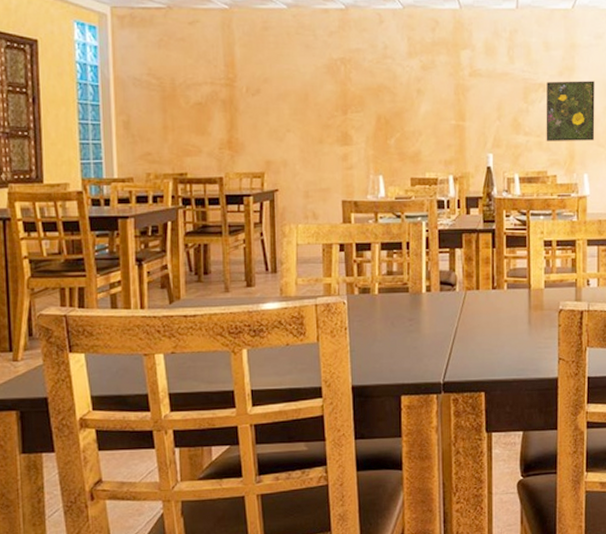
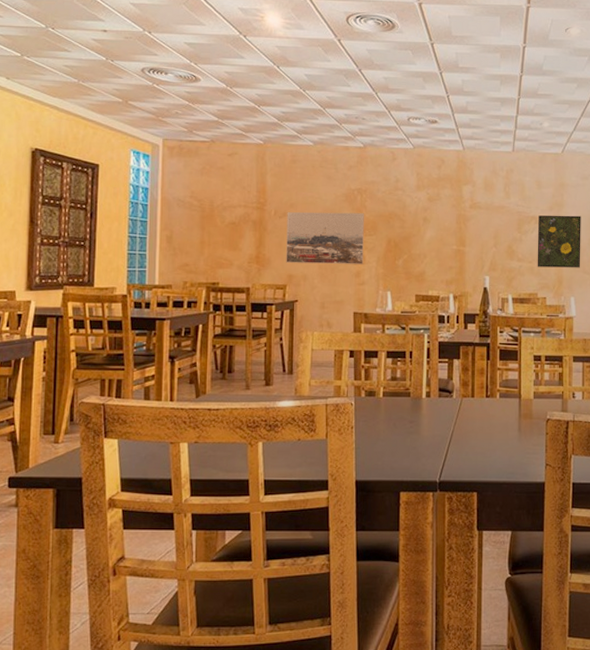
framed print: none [261,86,351,147] -> present [286,212,364,264]

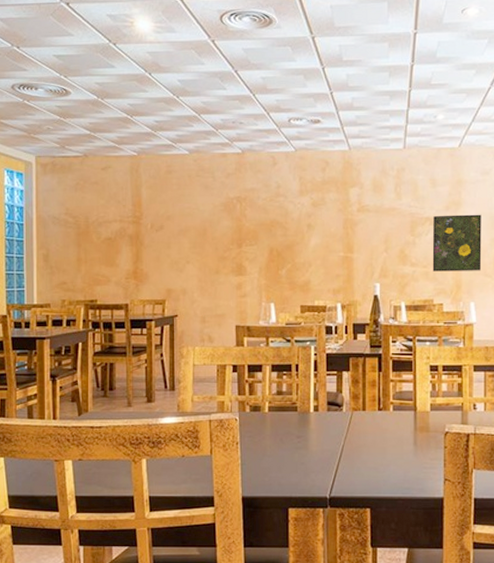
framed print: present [286,212,364,264] -> none [164,222,245,277]

